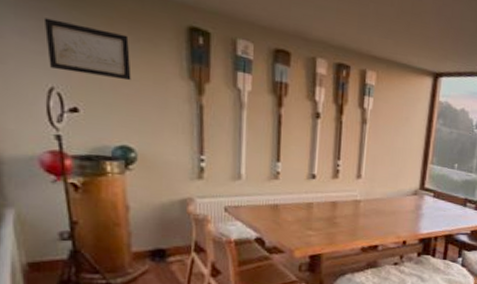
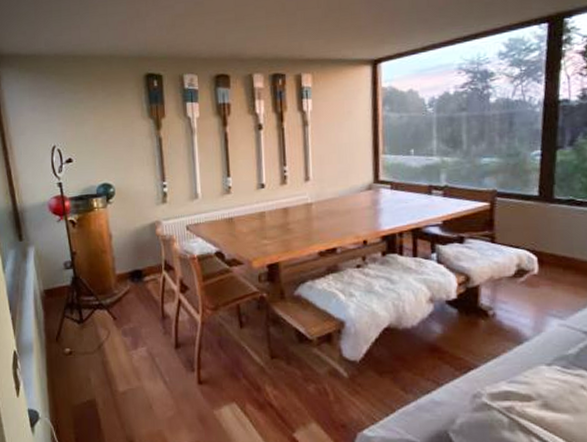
wall art: present [43,17,132,81] -> none [46,93,107,132]

